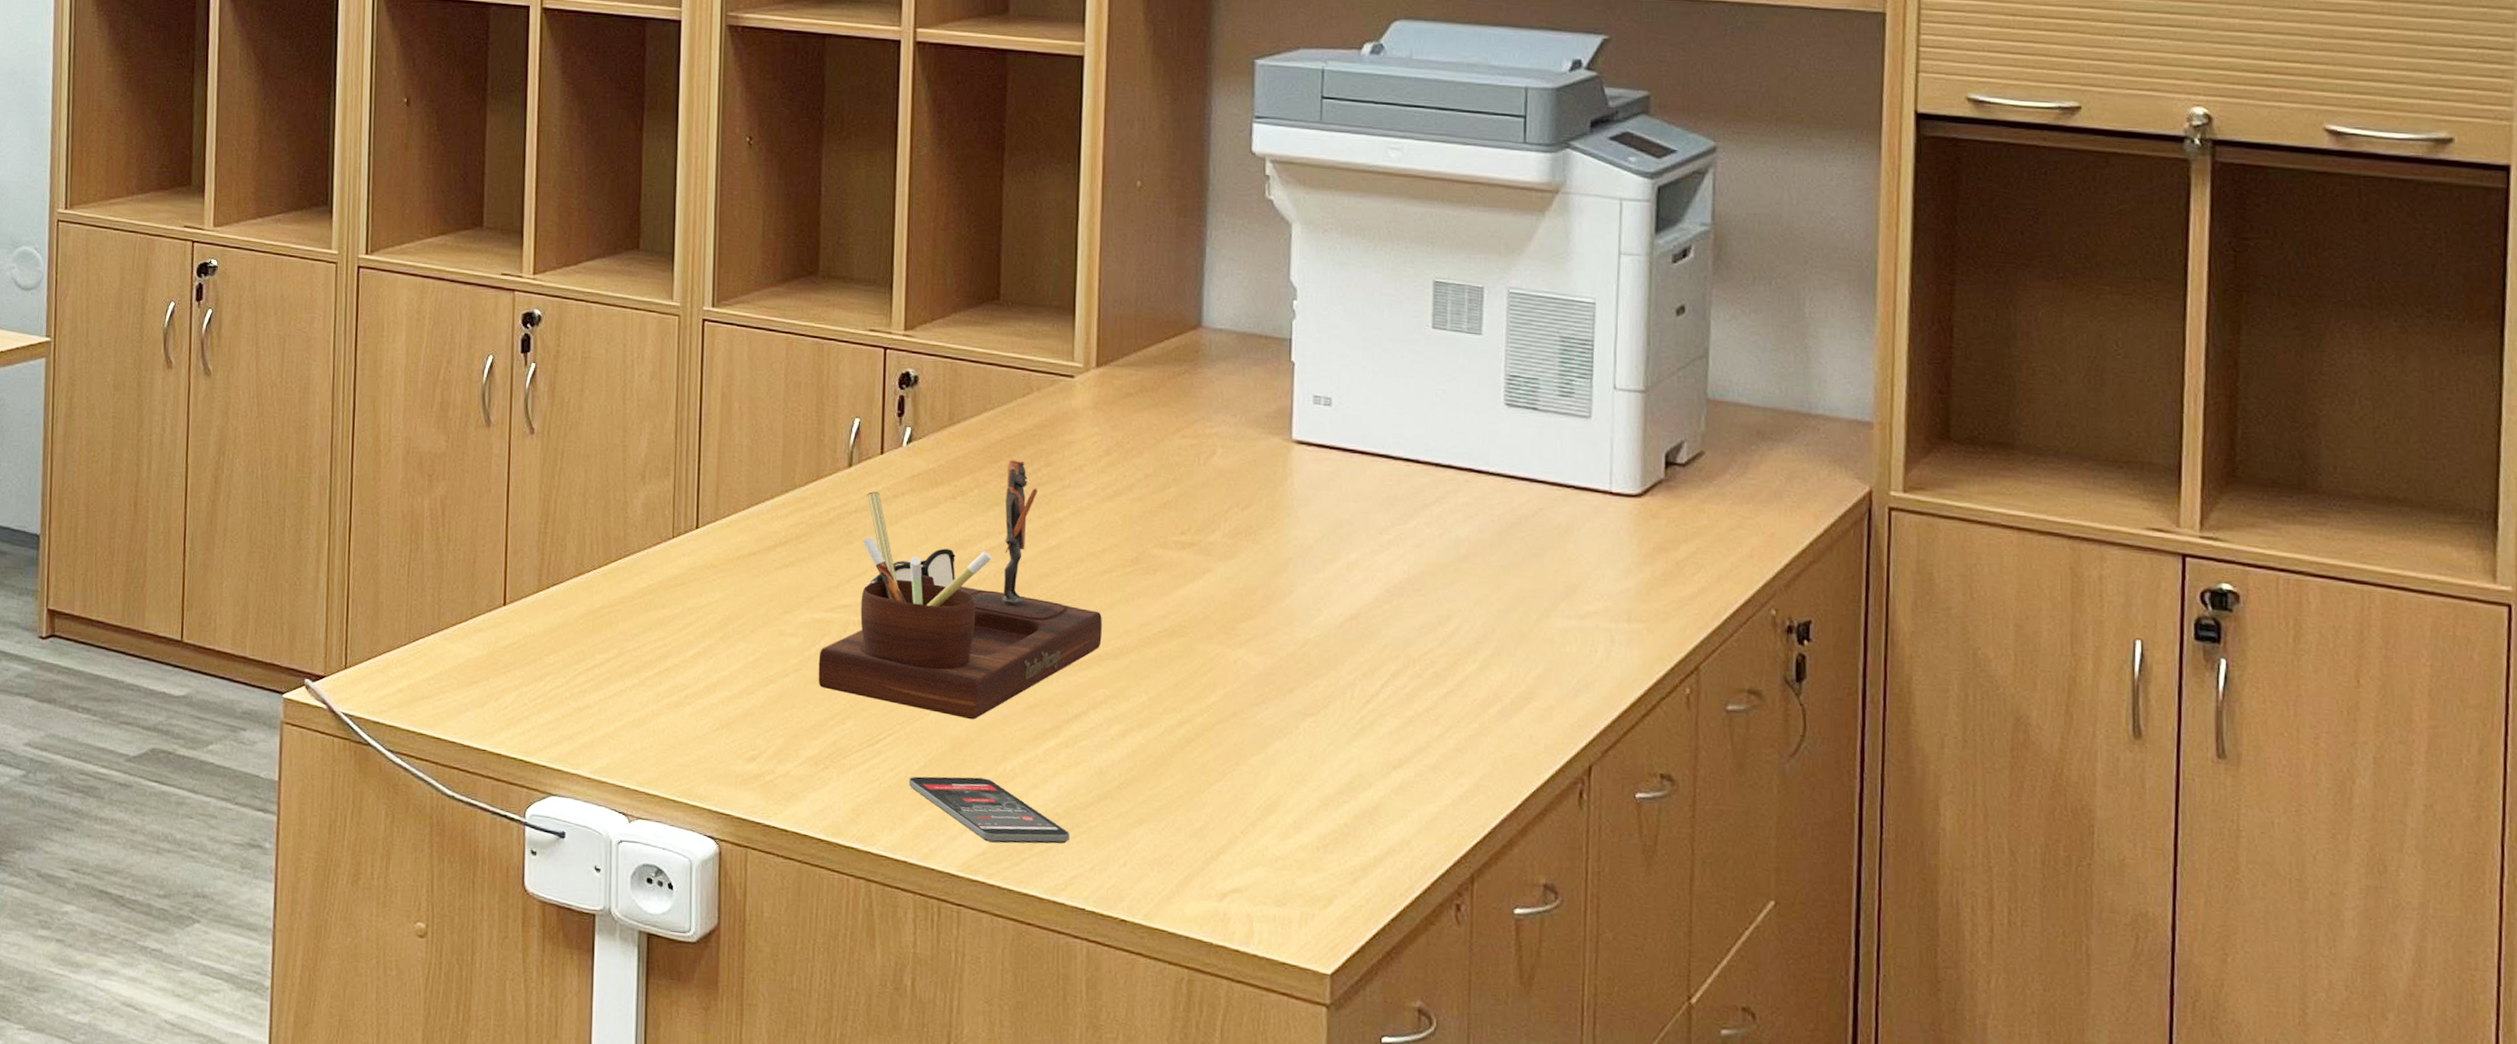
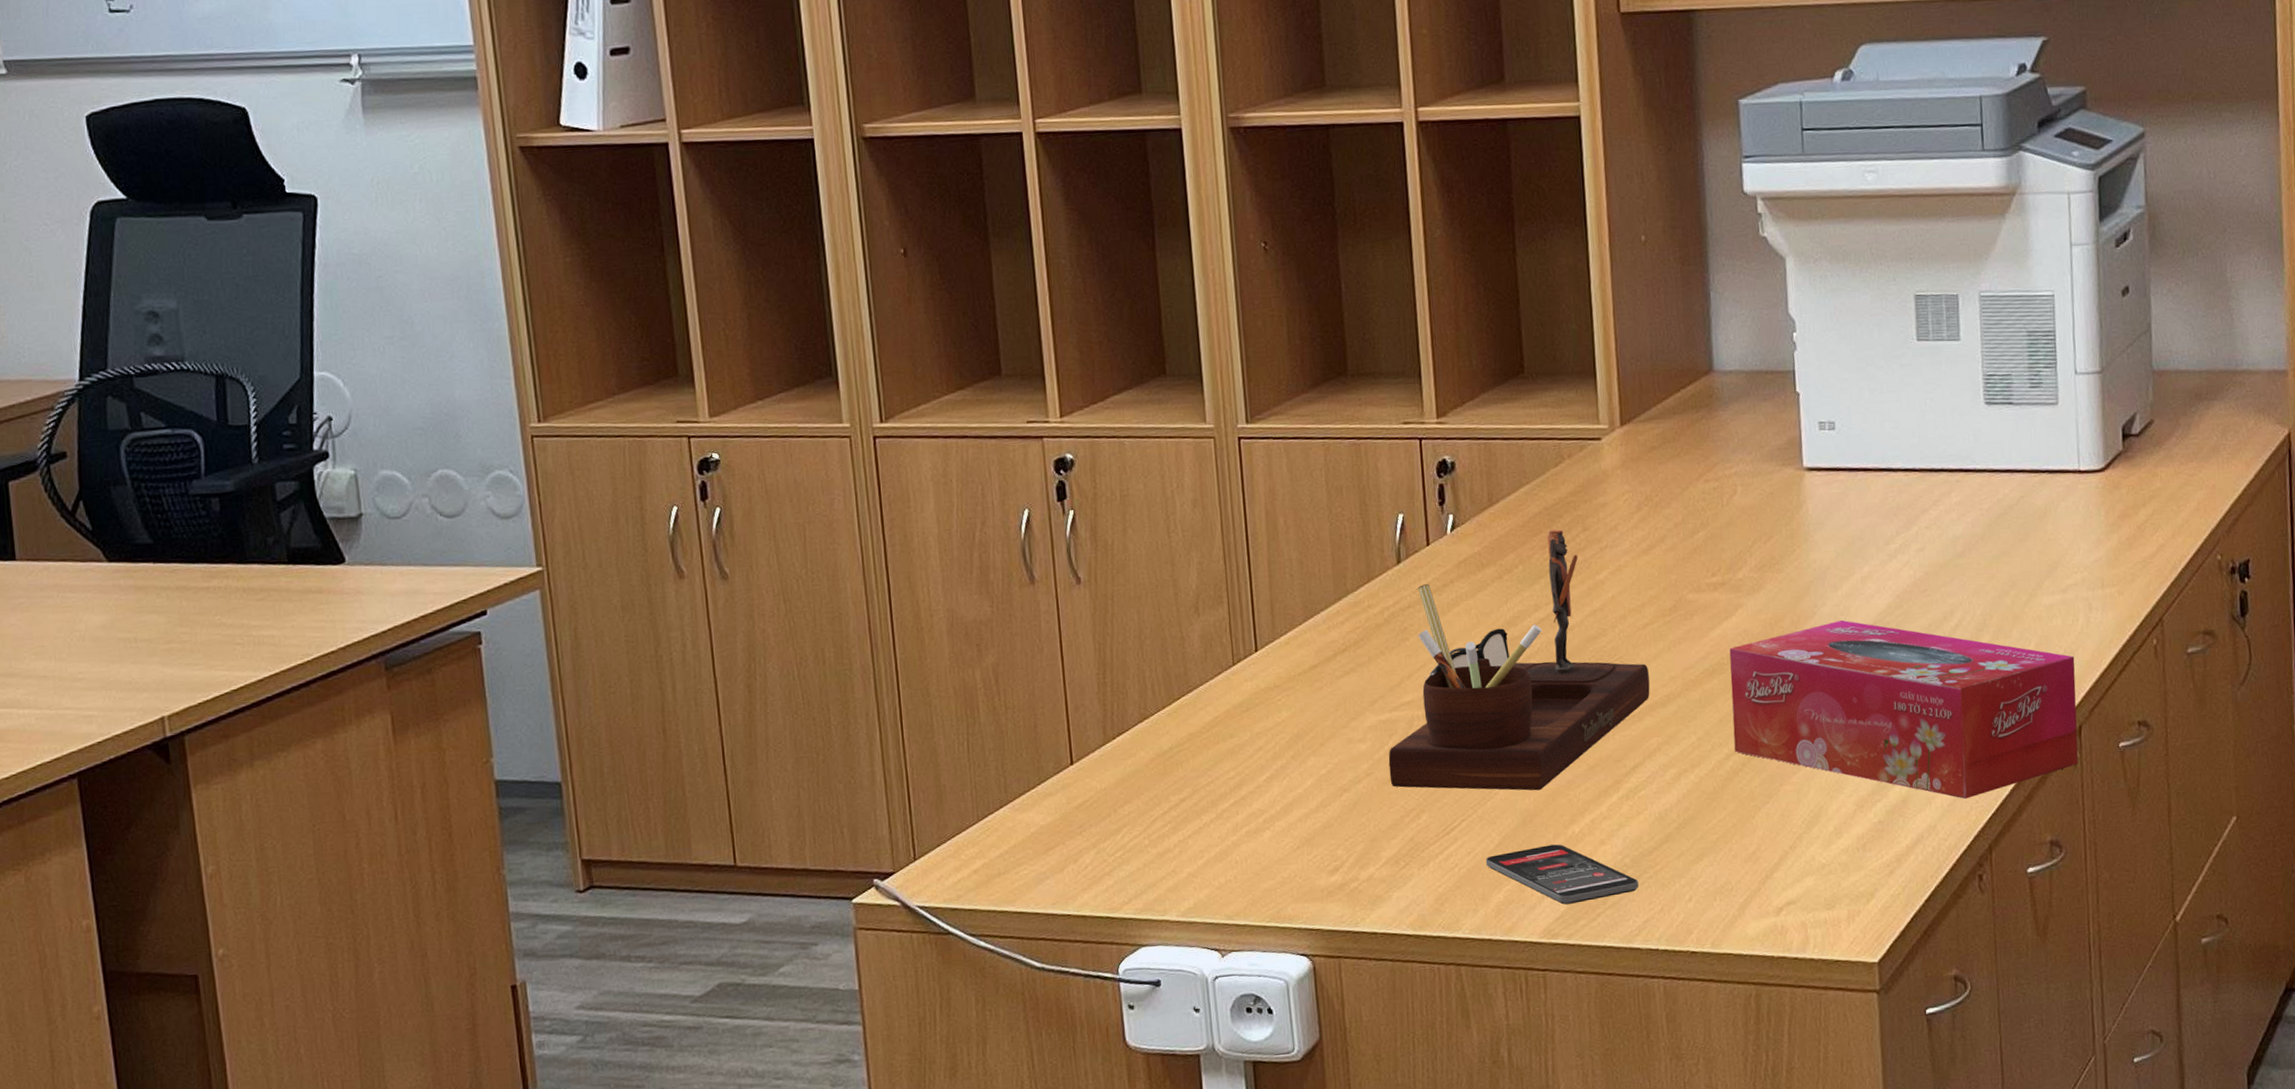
tissue box: none [1189,603,1589,820] -> present [1729,619,2078,799]

